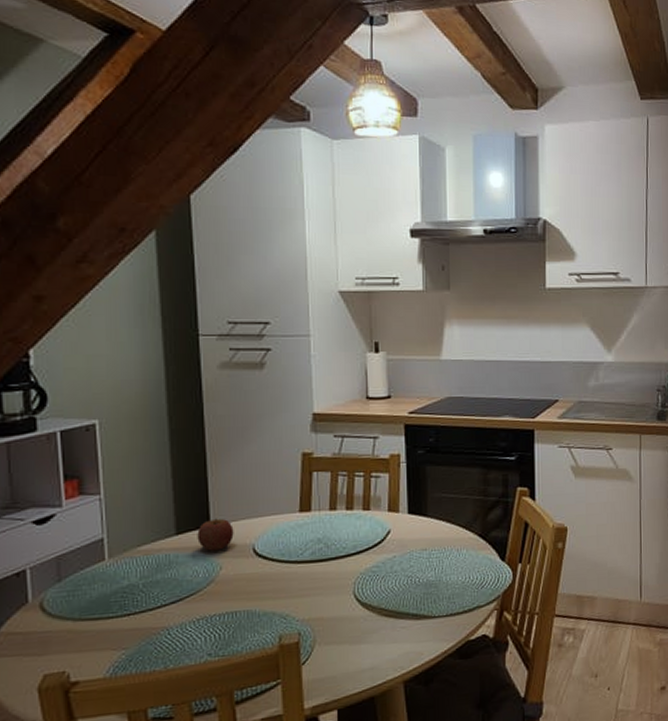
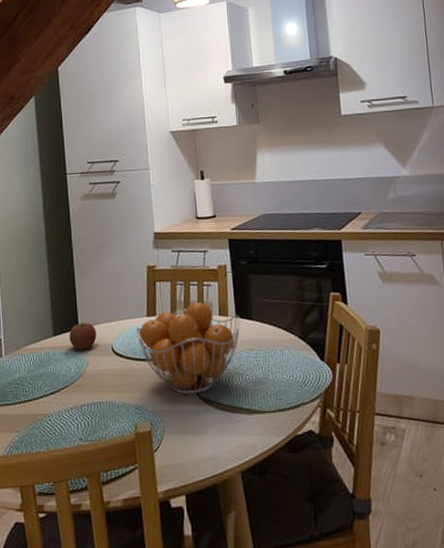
fruit basket: none [284,496,413,600] -> present [135,302,241,394]

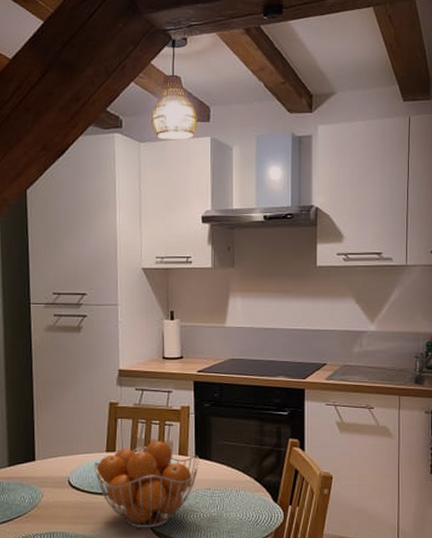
apple: present [69,322,97,350] -> none [25,454,54,481]

